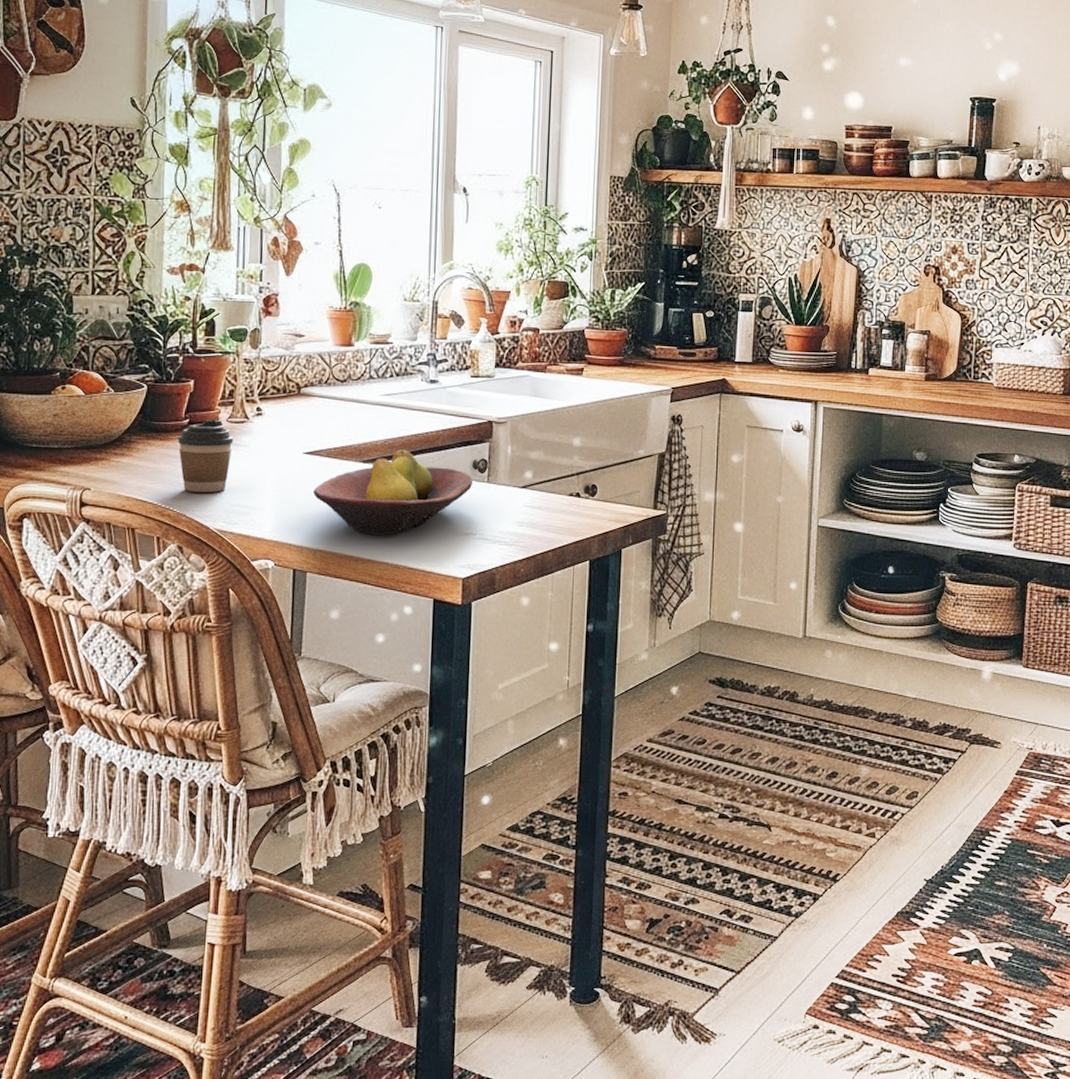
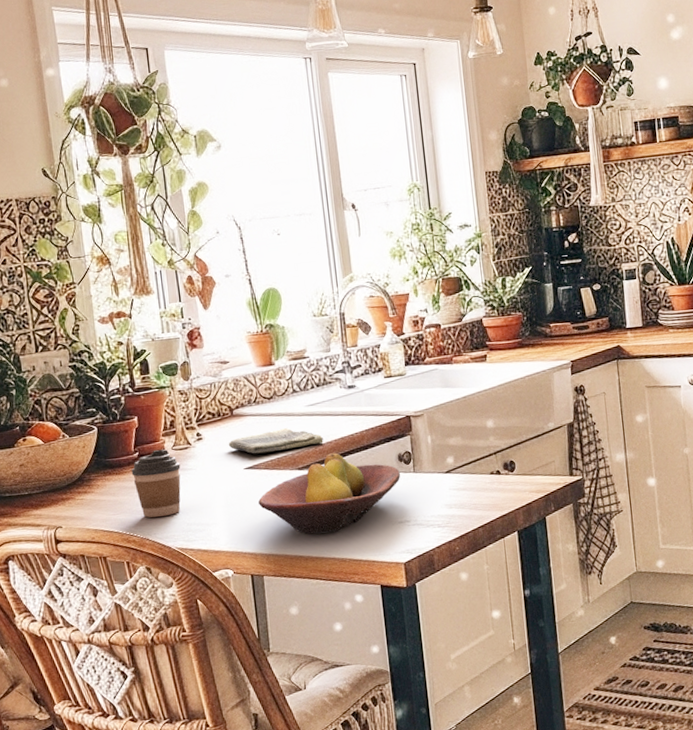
dish towel: none [290,415,395,440] -> present [228,427,324,454]

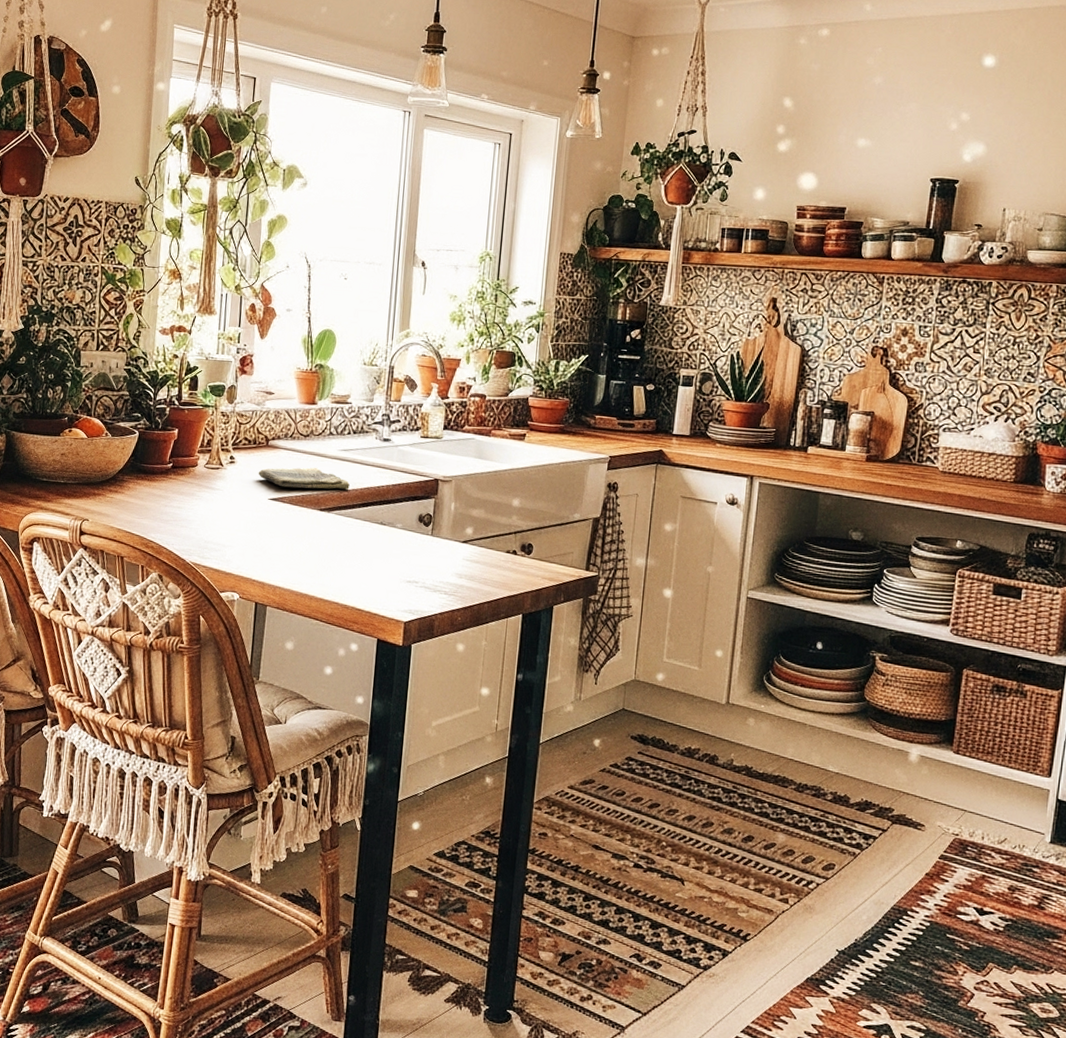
coffee cup: present [131,449,181,518] -> none [162,465,209,530]
fruit bowl: present [258,453,401,534] -> none [276,500,419,578]

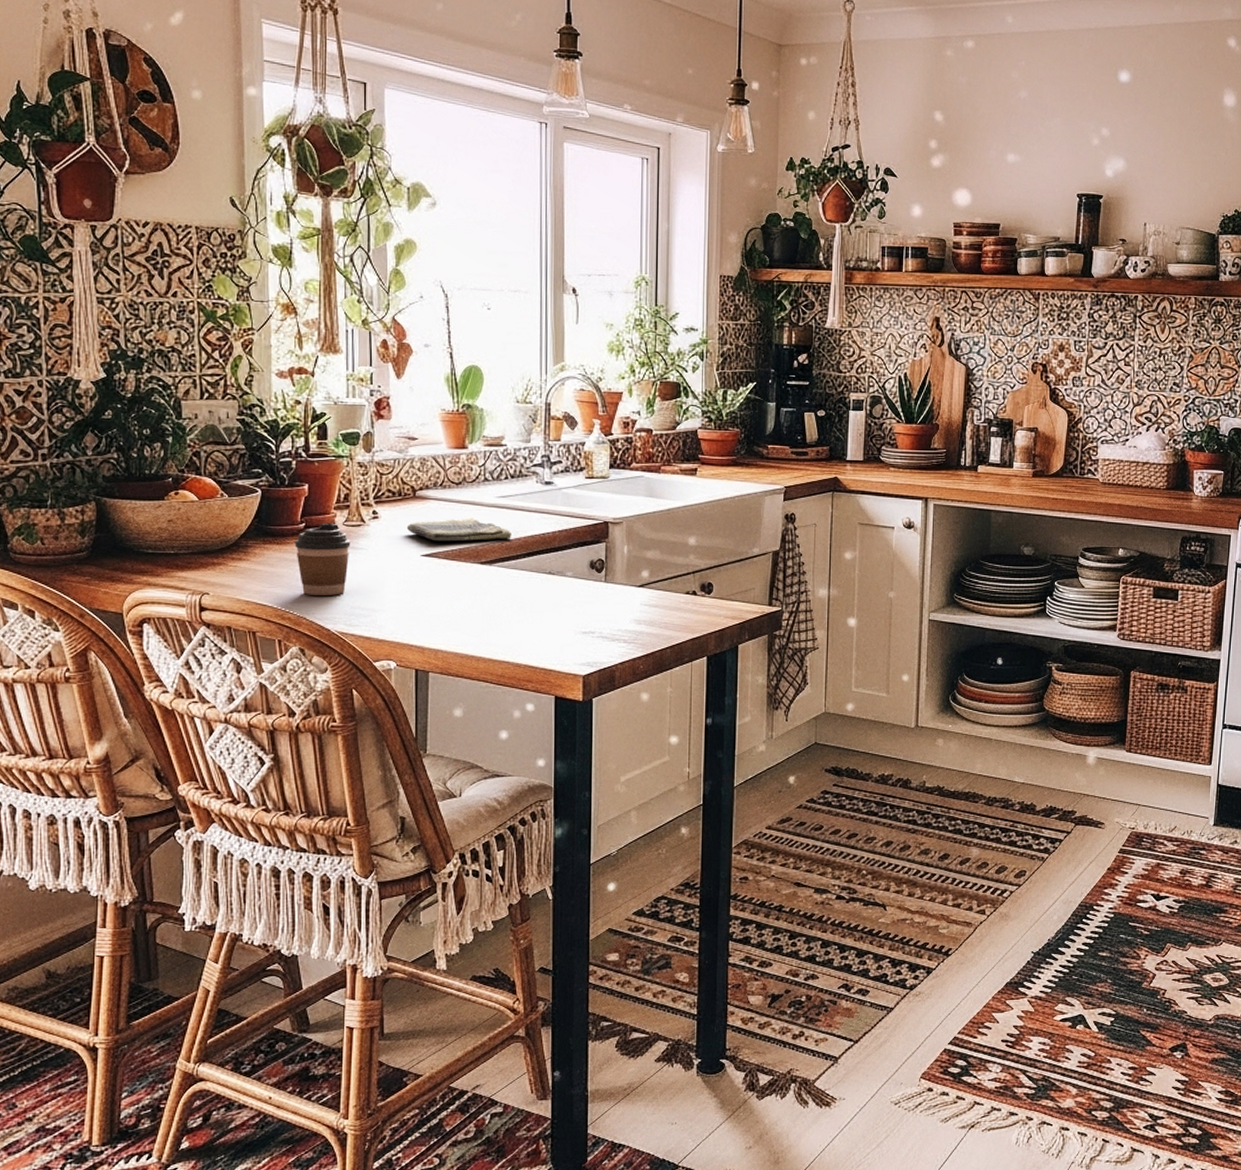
coffee cup: none [162,465,209,530] -> present [294,524,351,595]

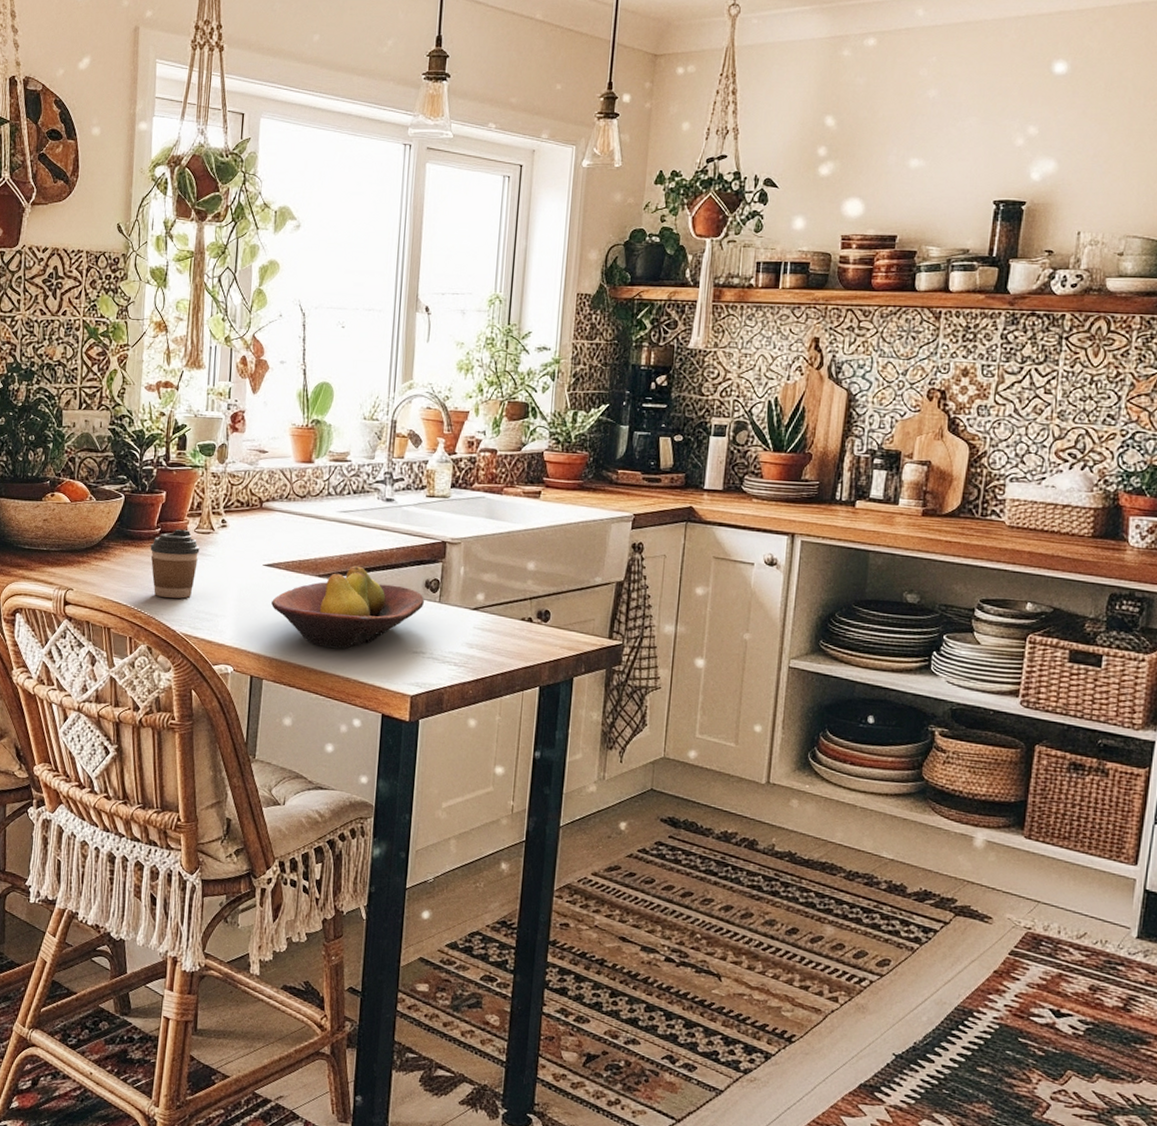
dish towel: present [406,517,511,542] -> none [251,530,350,554]
fruit bowl: none [433,551,591,634] -> present [271,565,425,649]

